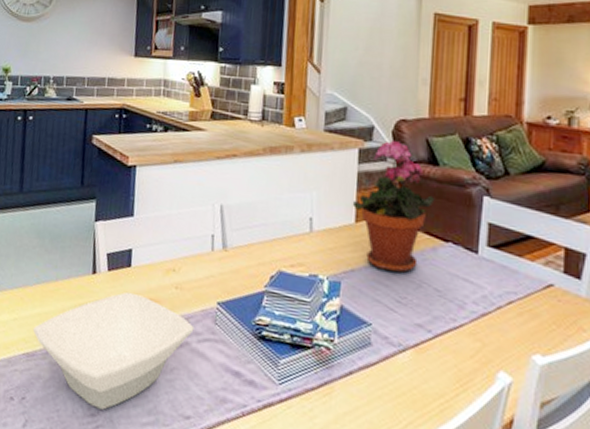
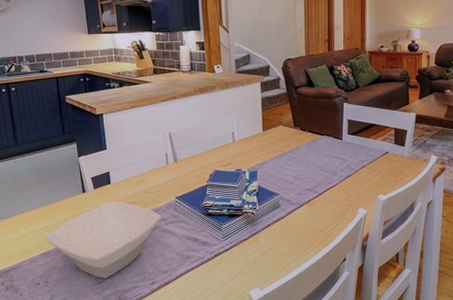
potted plant: present [352,139,435,274] -> none [259,73,314,160]

